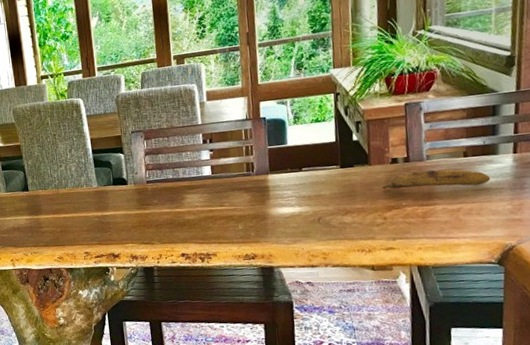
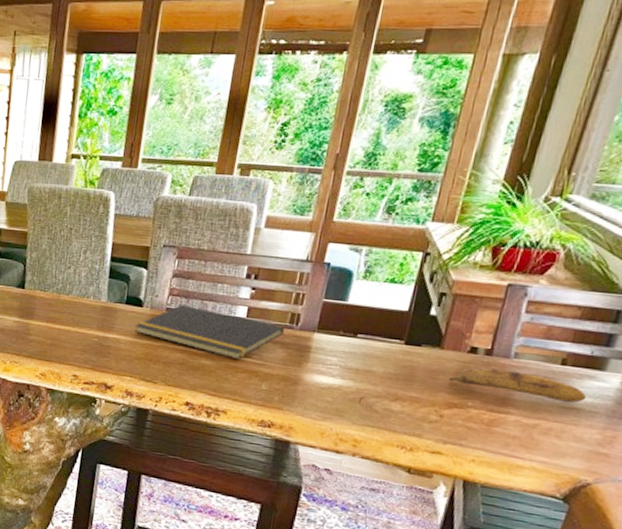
notepad: none [125,175,244,210] -> present [134,304,284,359]

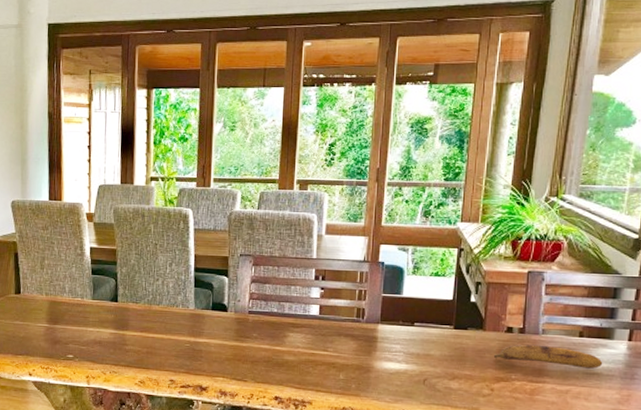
notepad: present [134,304,284,359] -> none [222,306,353,353]

